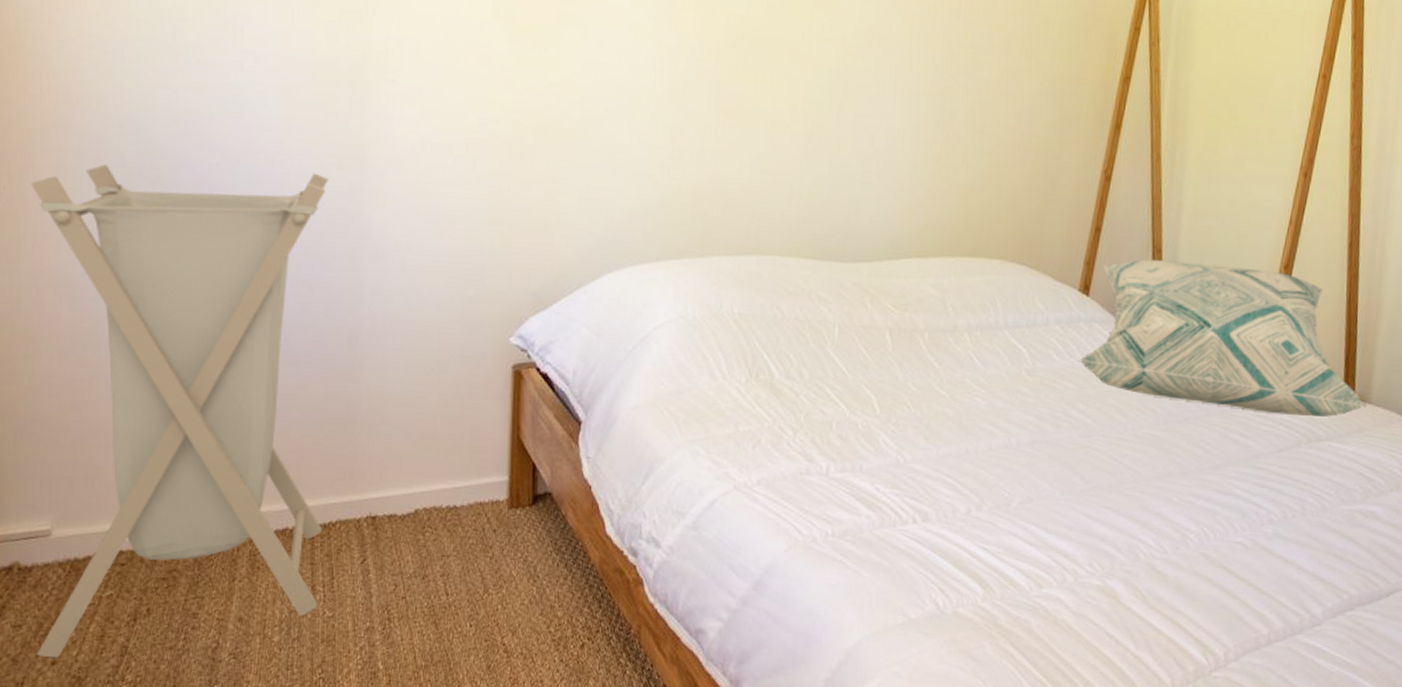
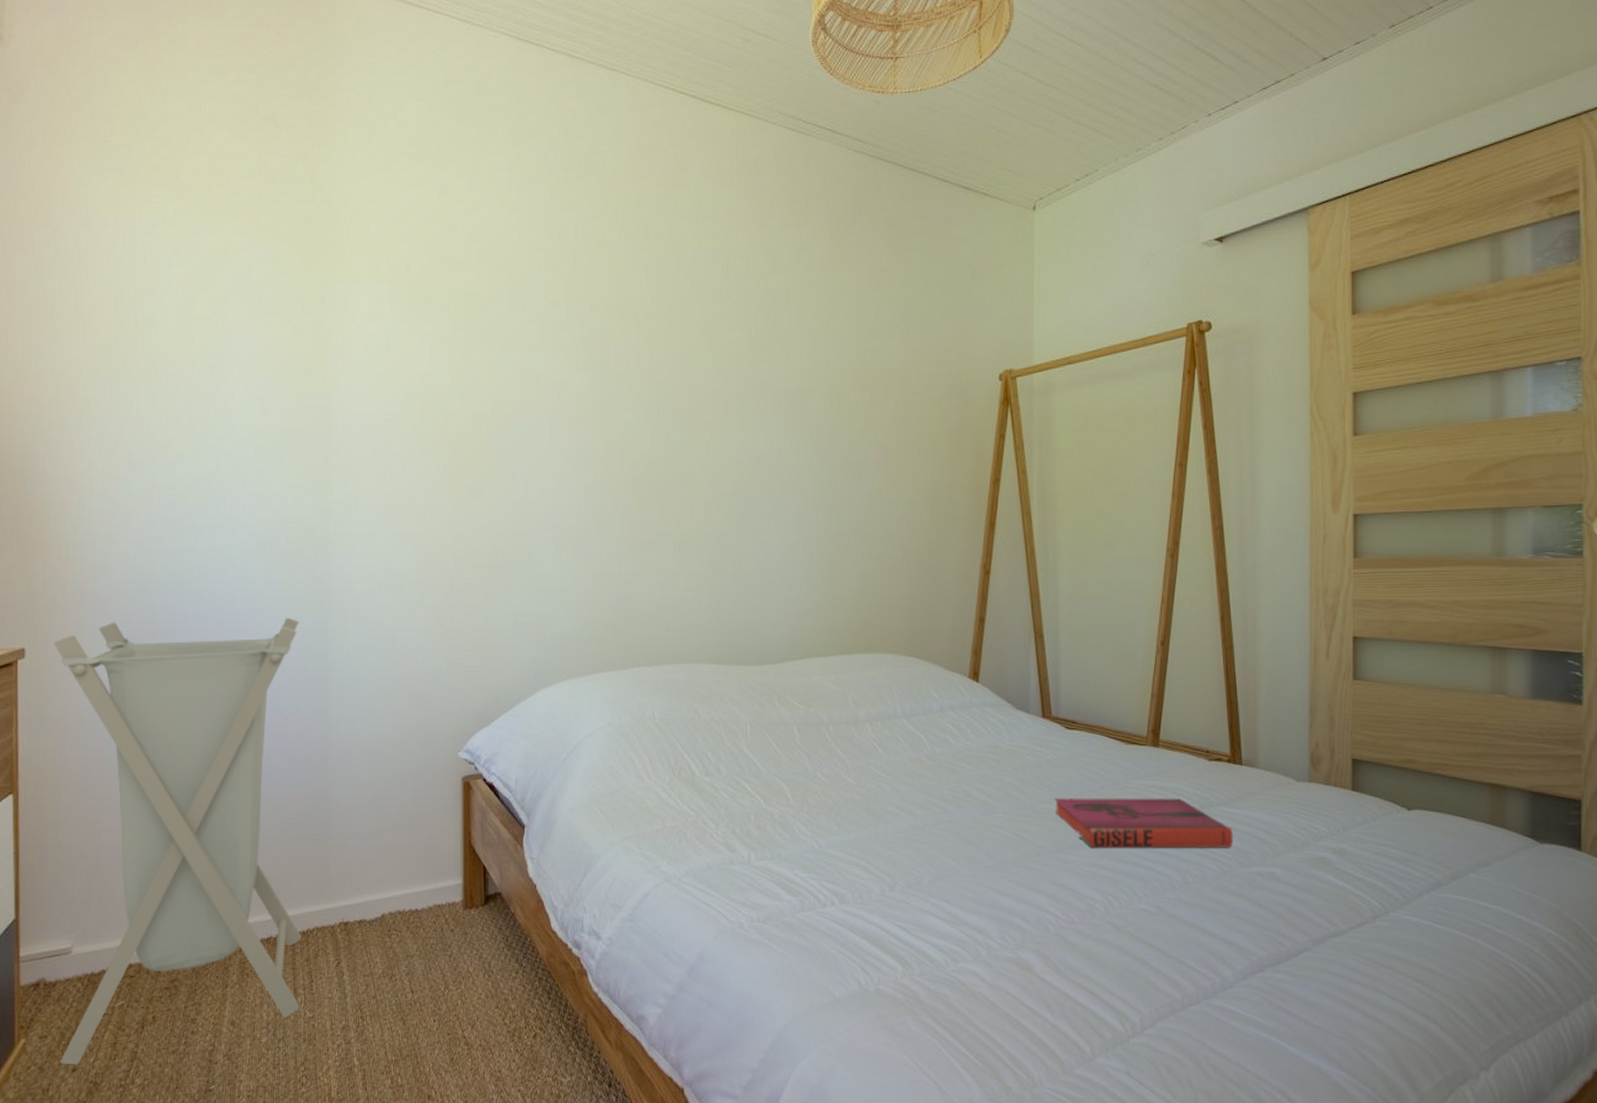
decorative pillow: present [1078,259,1366,418] -> none [974,645,1254,784]
hardback book: none [1157,423,1338,484] -> present [1054,798,1233,848]

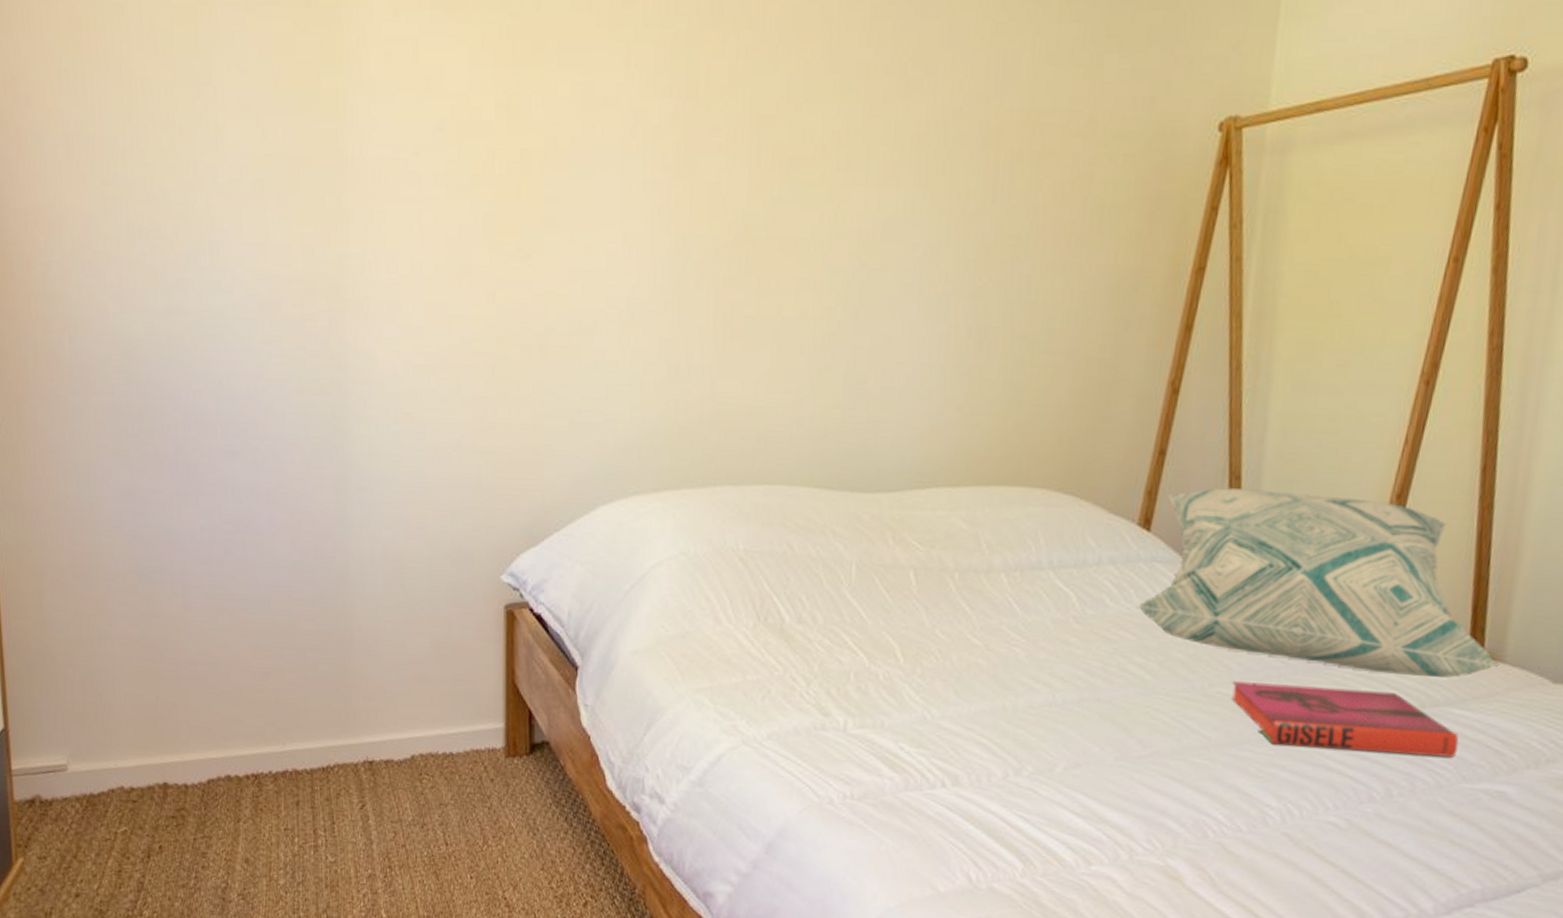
laundry hamper: present [53,617,302,1065] -> none [27,393,322,891]
decorative pillow: none [974,645,1254,784] -> present [1136,488,1498,679]

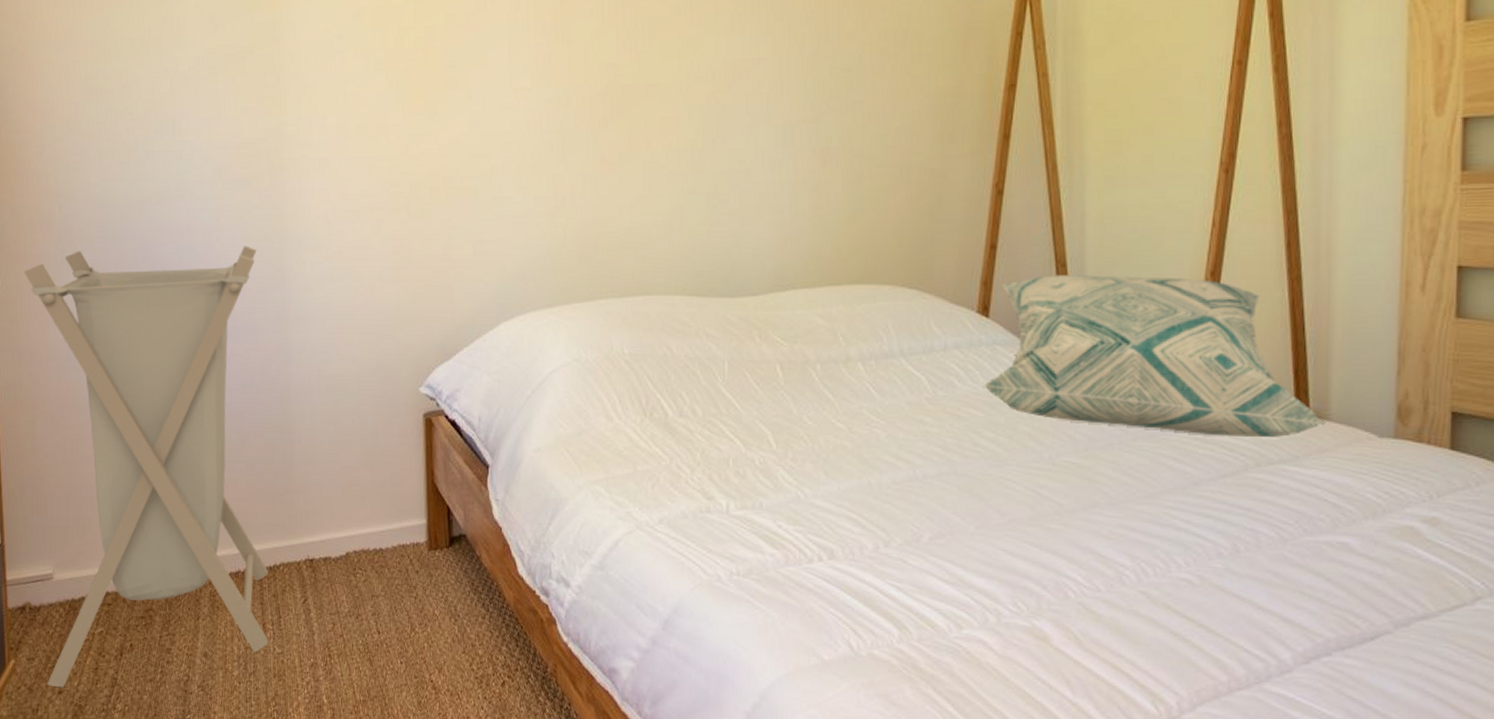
laundry hamper: none [27,393,322,891] -> present [24,245,269,688]
hardback book: present [1232,681,1459,758] -> none [1077,450,1297,512]

